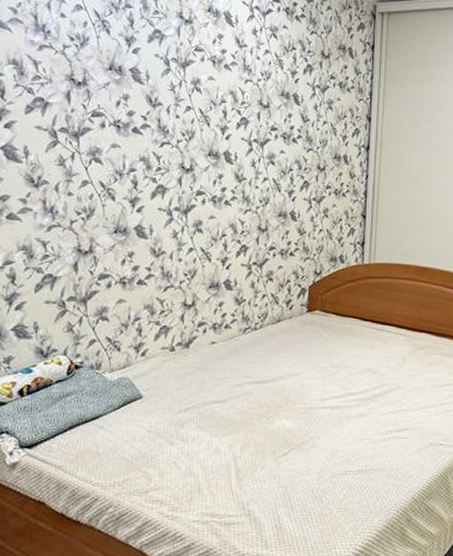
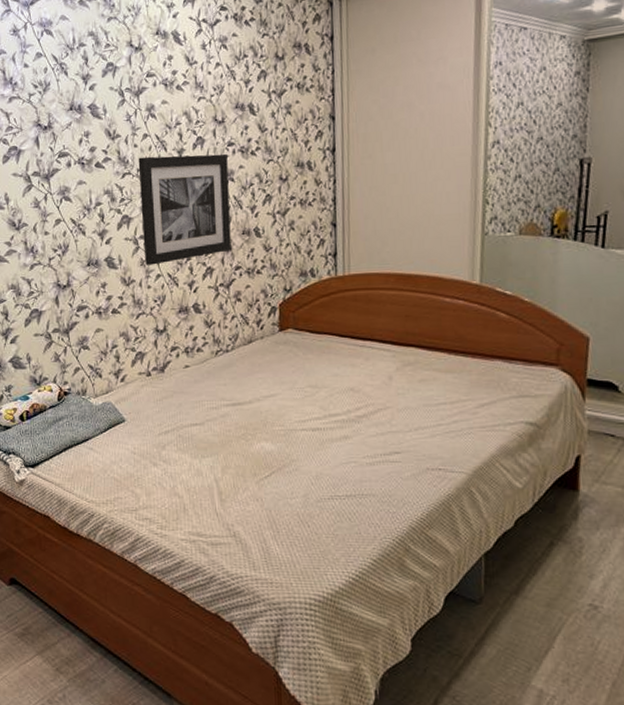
wall art: none [177,129,270,238] -> present [138,154,231,265]

